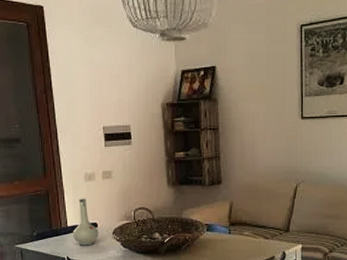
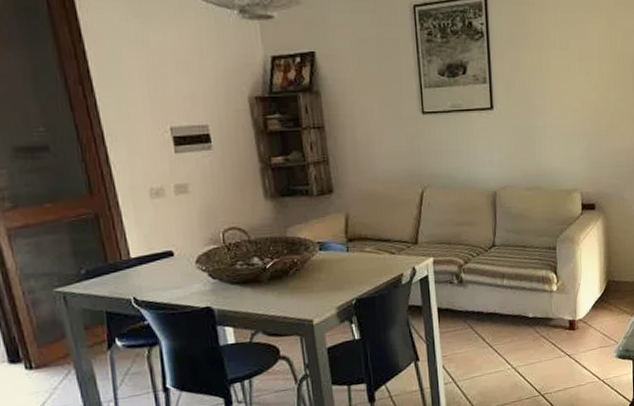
vase: present [72,198,99,246] -> none [138,220,177,282]

